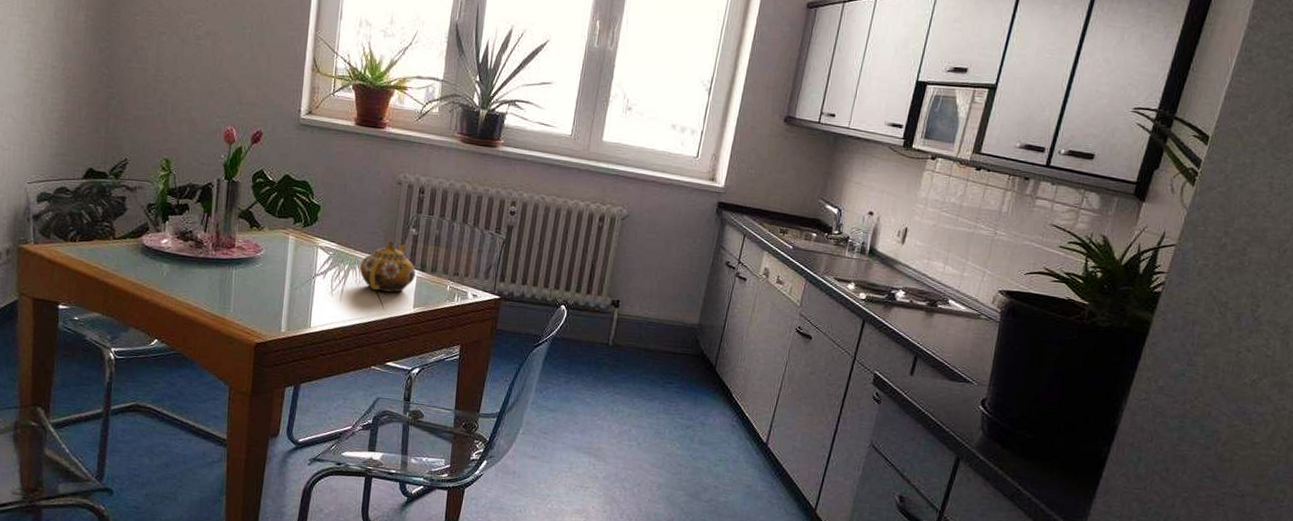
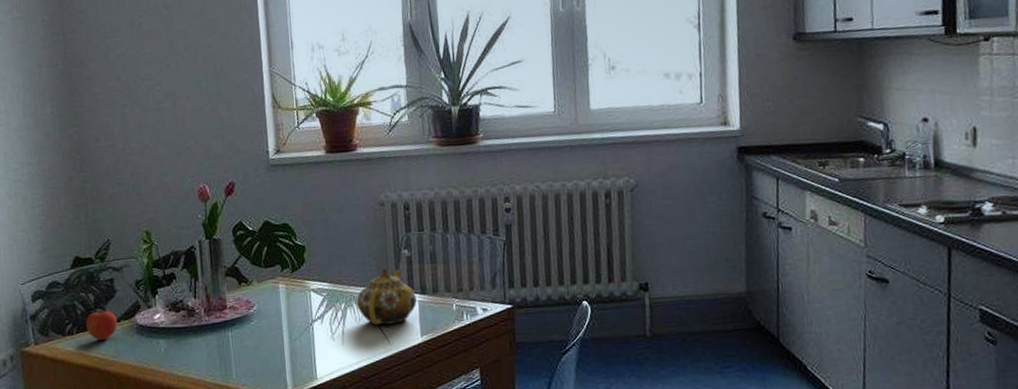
apple: none [90,223,123,253] -> present [85,308,118,341]

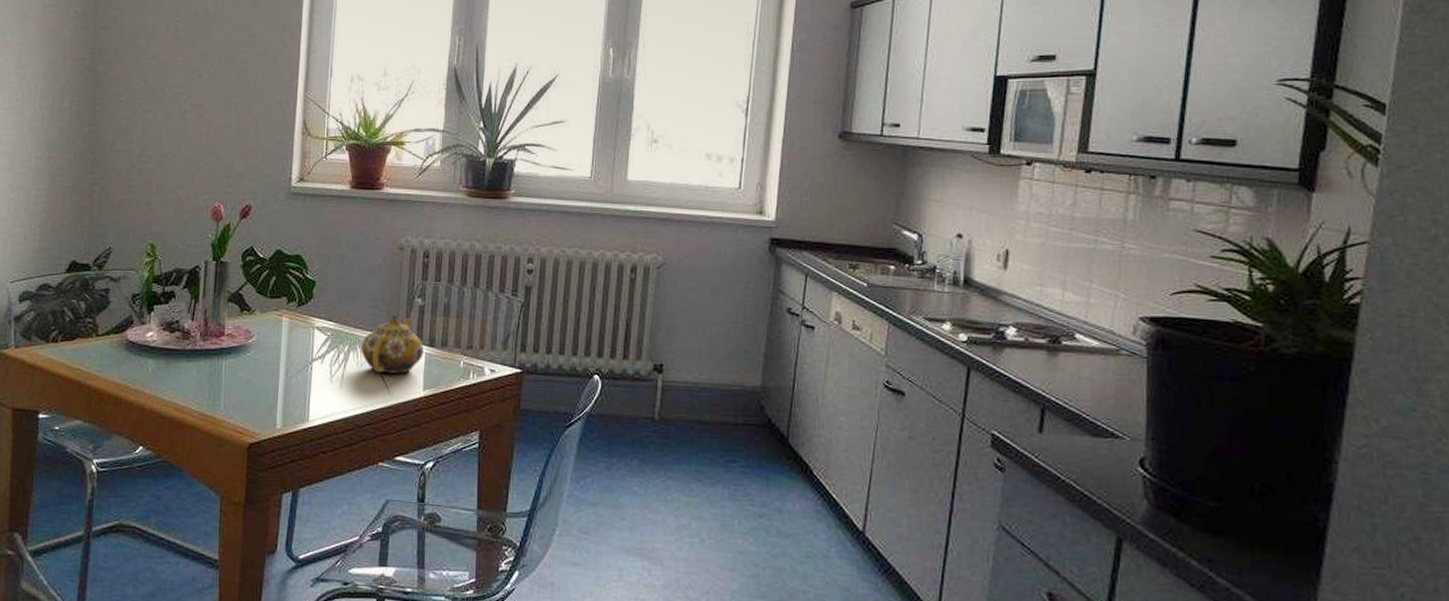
apple: present [85,308,118,341] -> none [72,319,107,352]

